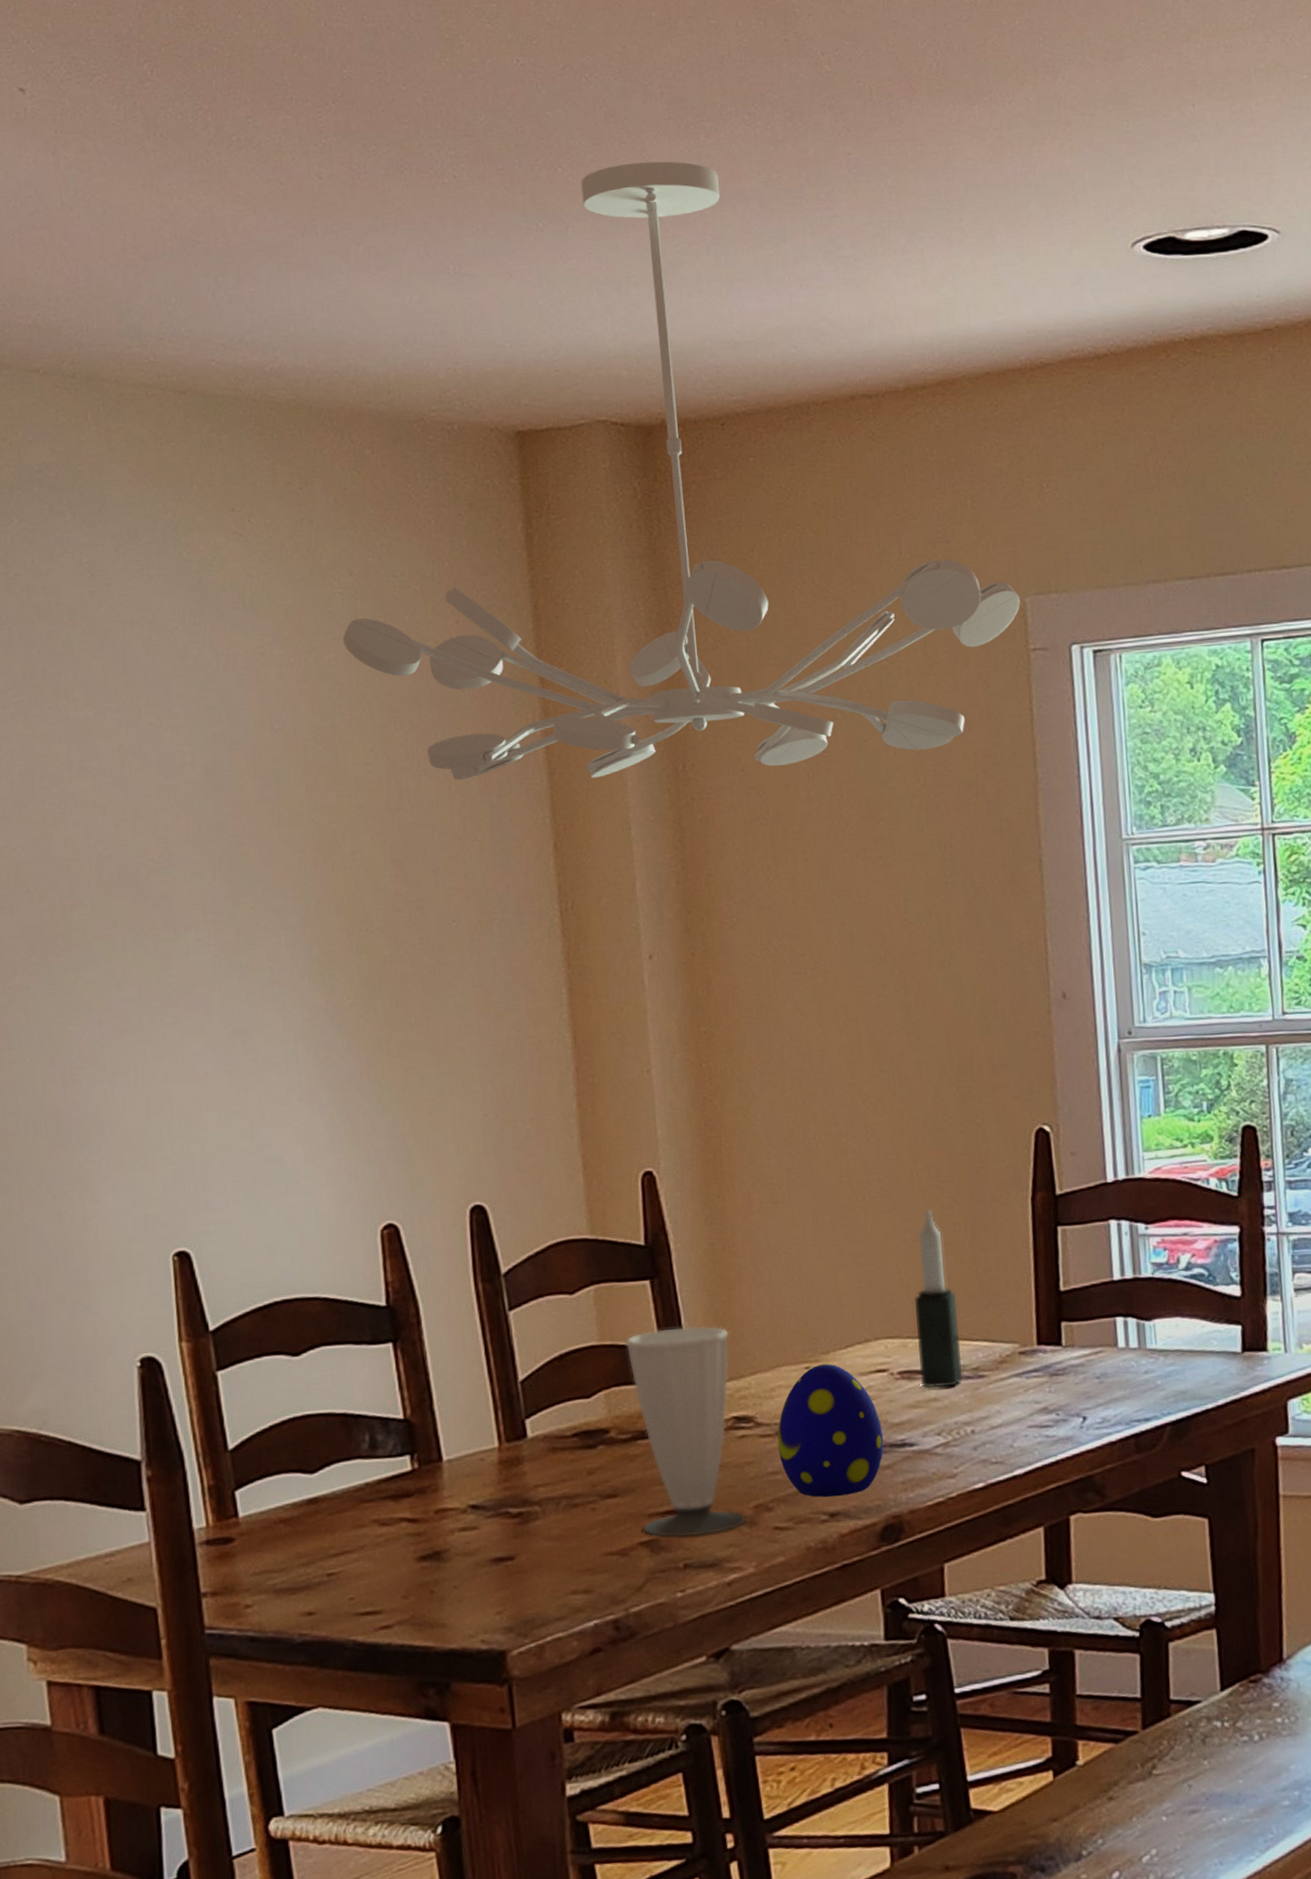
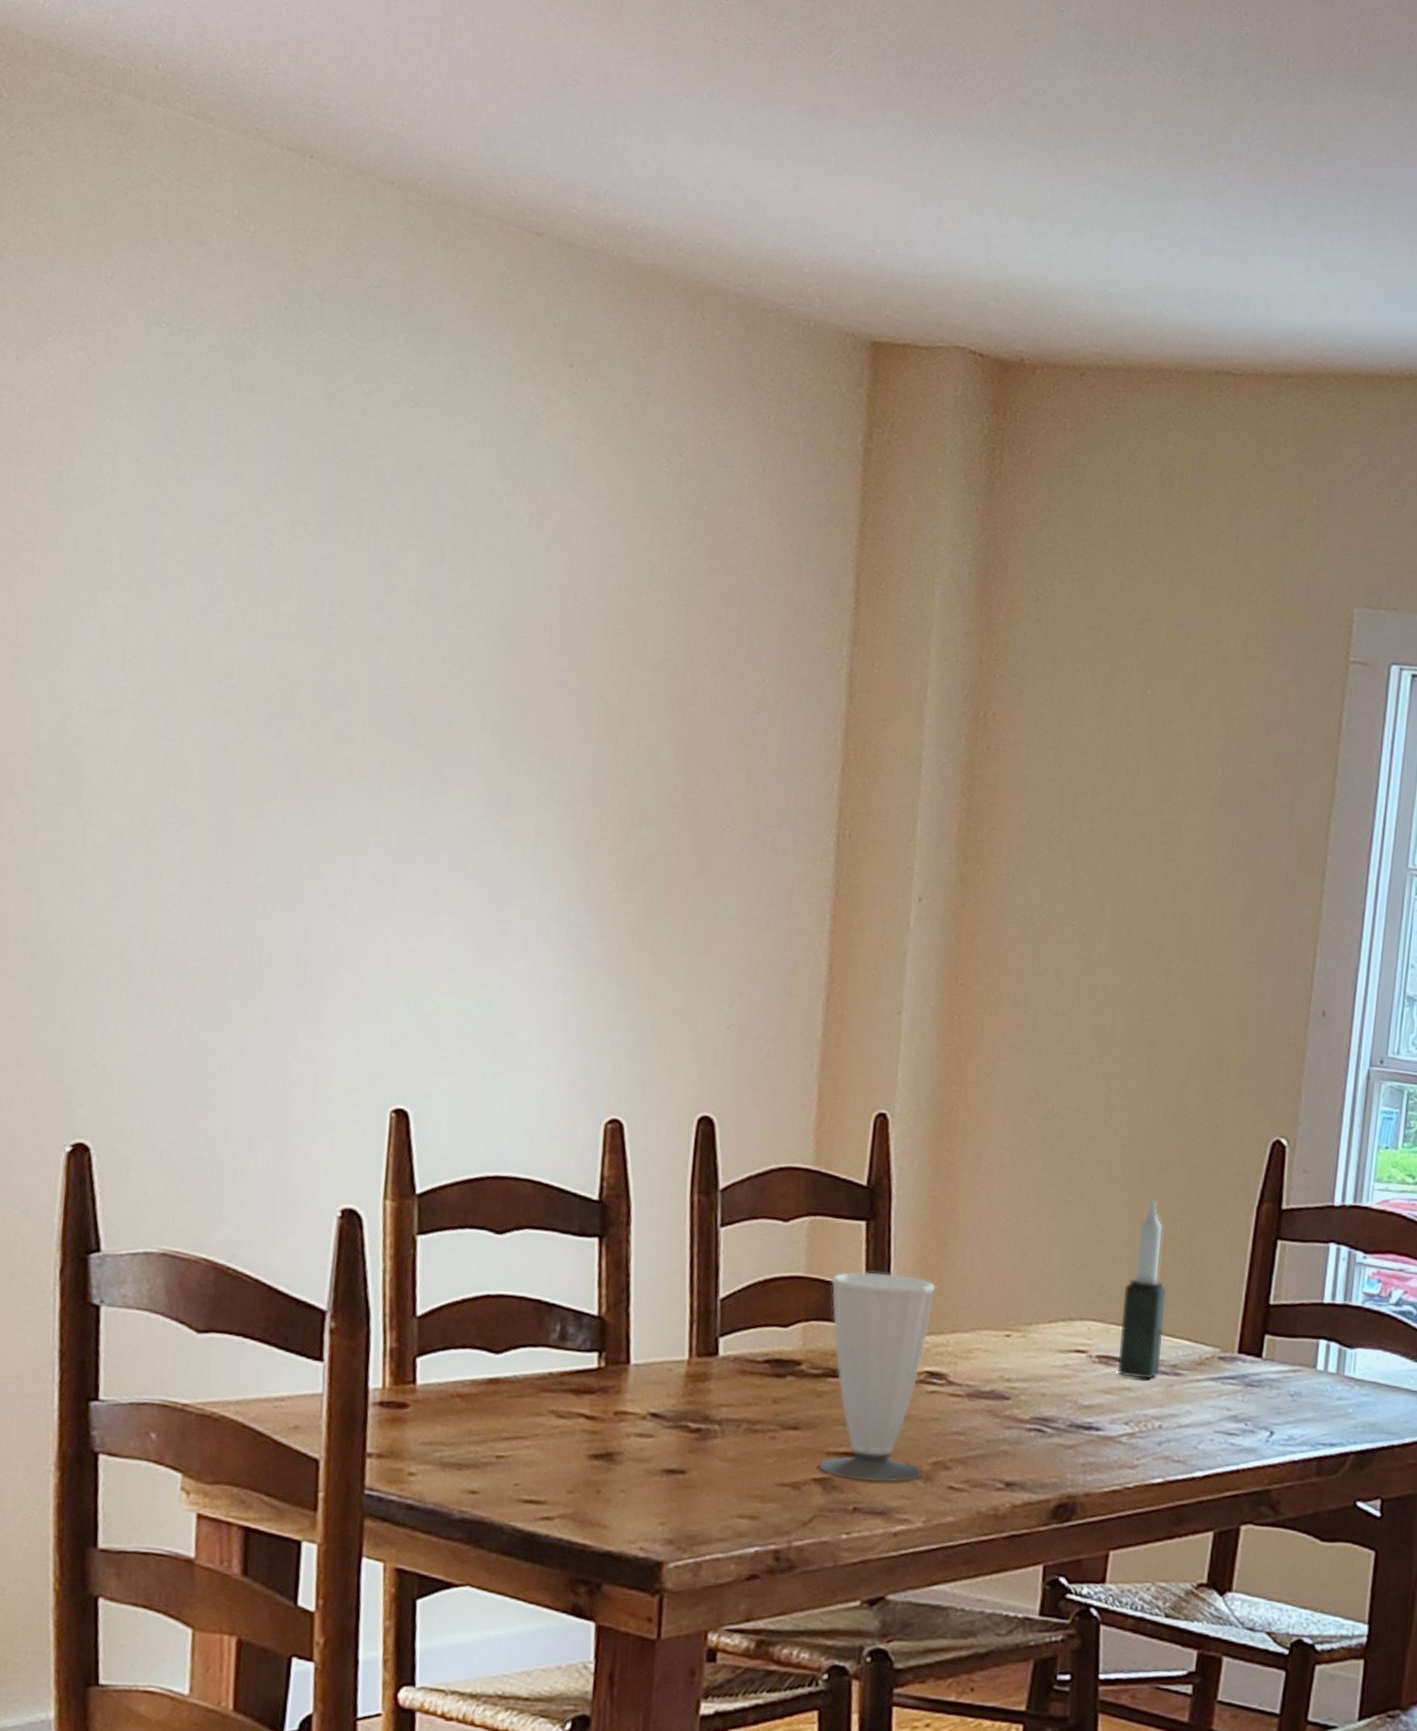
chandelier: present [343,161,1020,781] -> none [662,87,1349,743]
decorative egg: present [777,1363,884,1497] -> none [965,1334,1072,1468]

